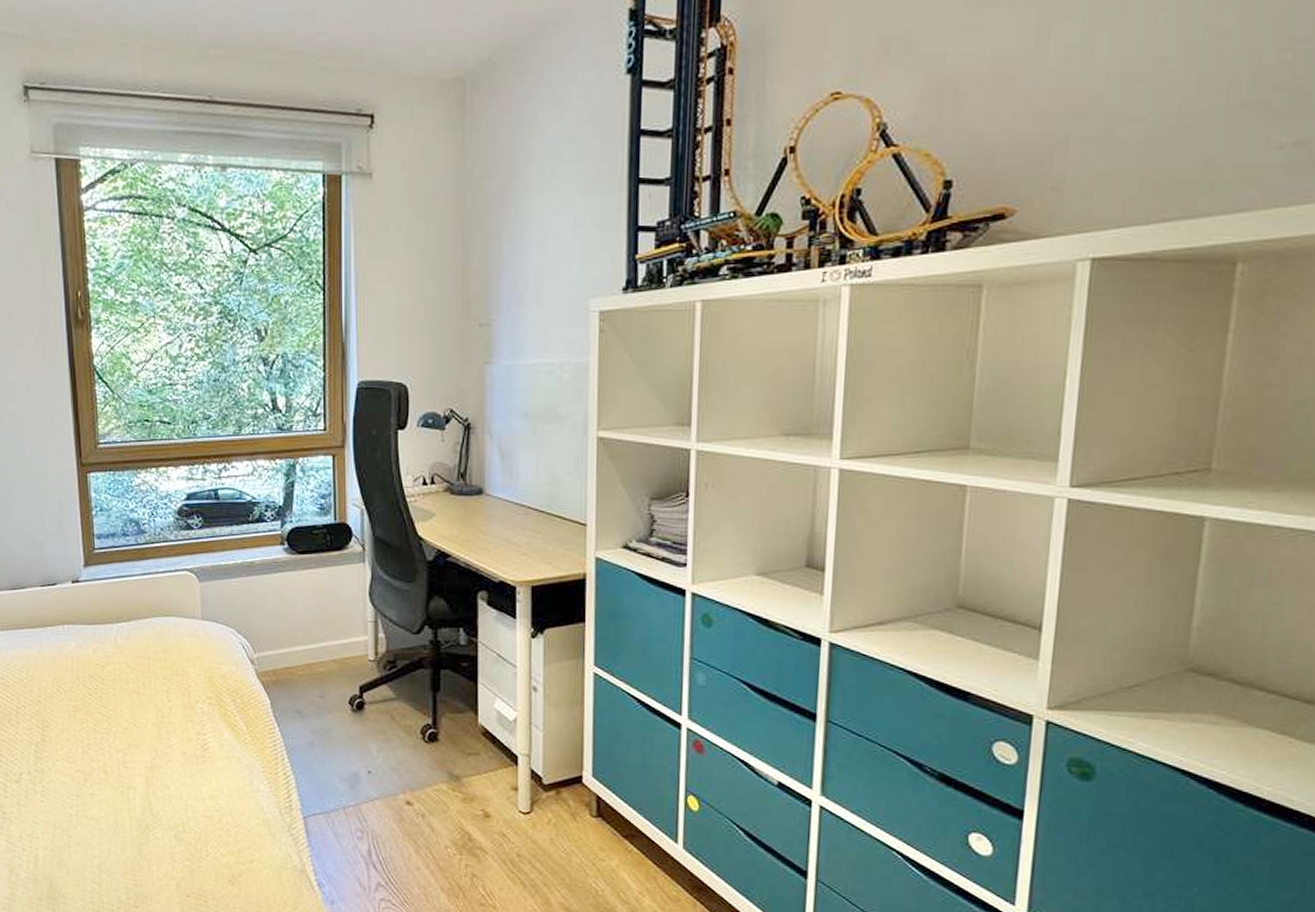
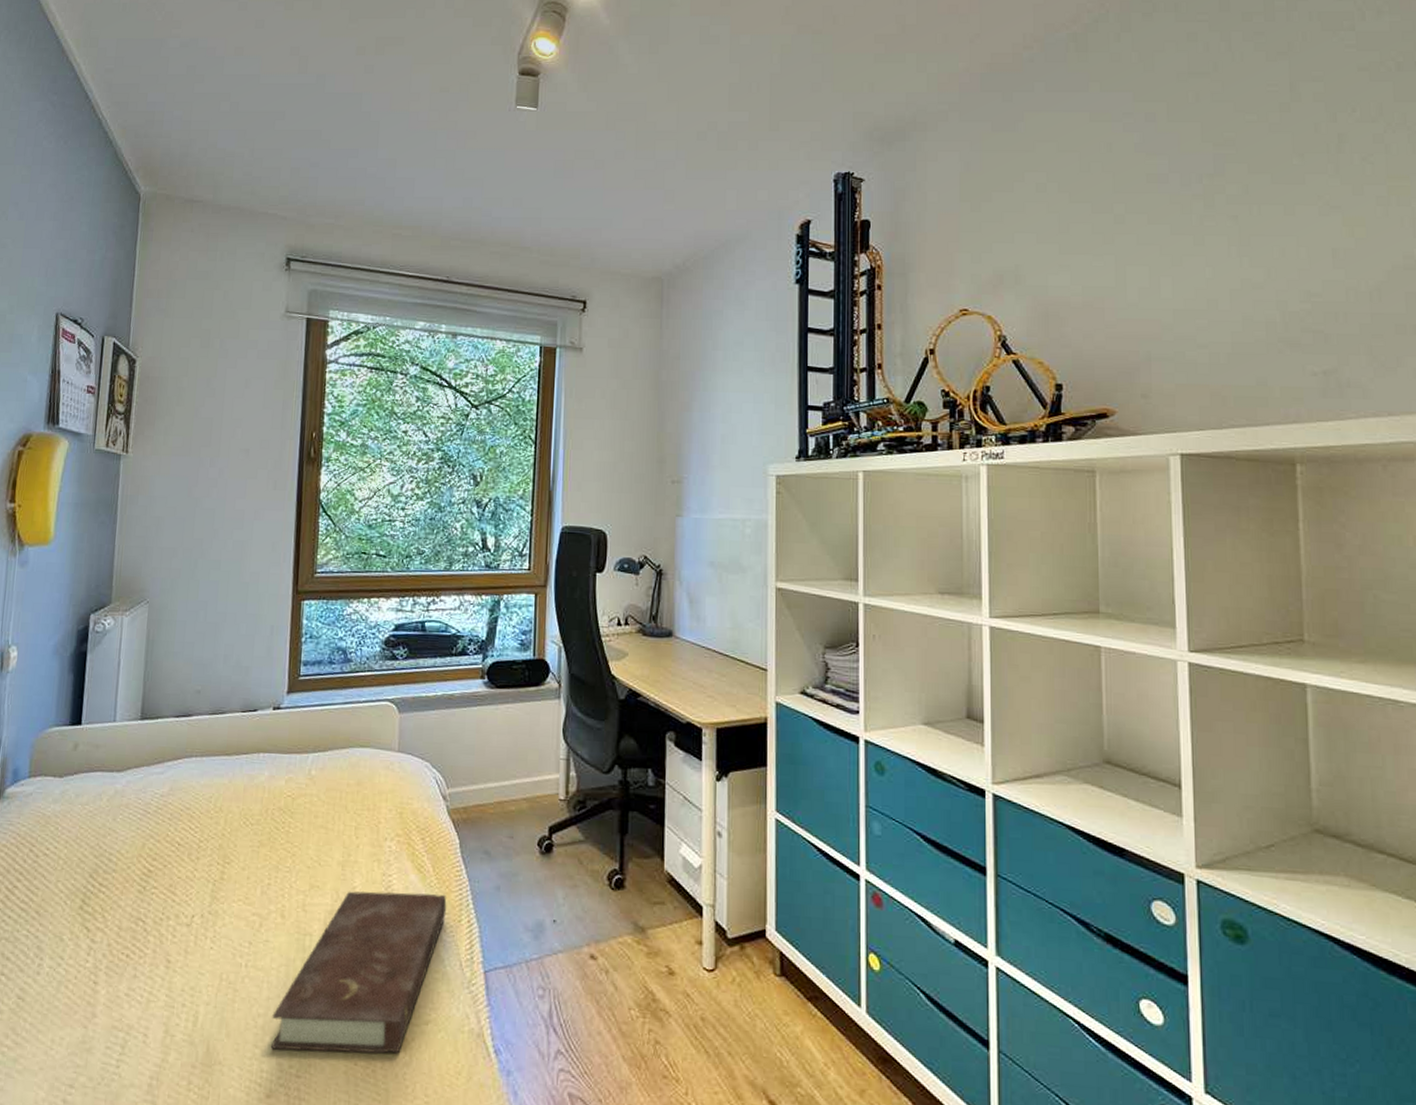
book: none [106,748,263,888] -> present [270,890,447,1054]

